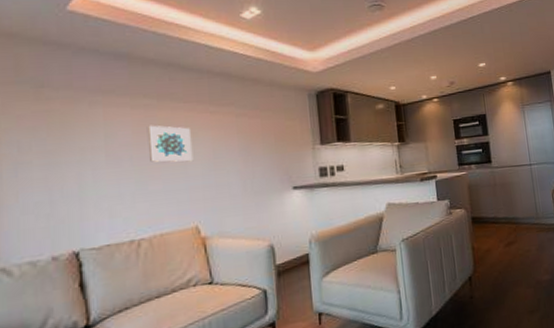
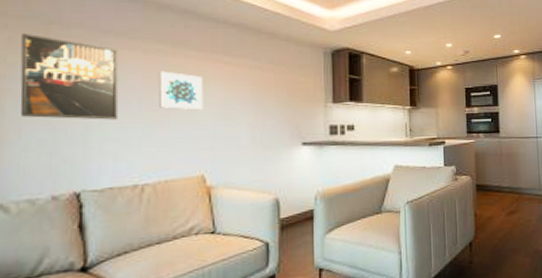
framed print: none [13,99,111,181] -> present [20,34,119,120]

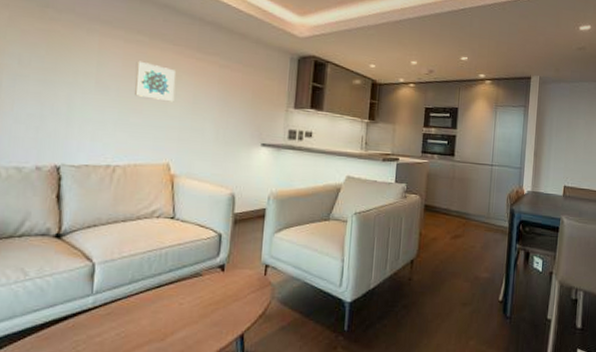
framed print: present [20,34,119,120] -> none [14,14,102,103]

